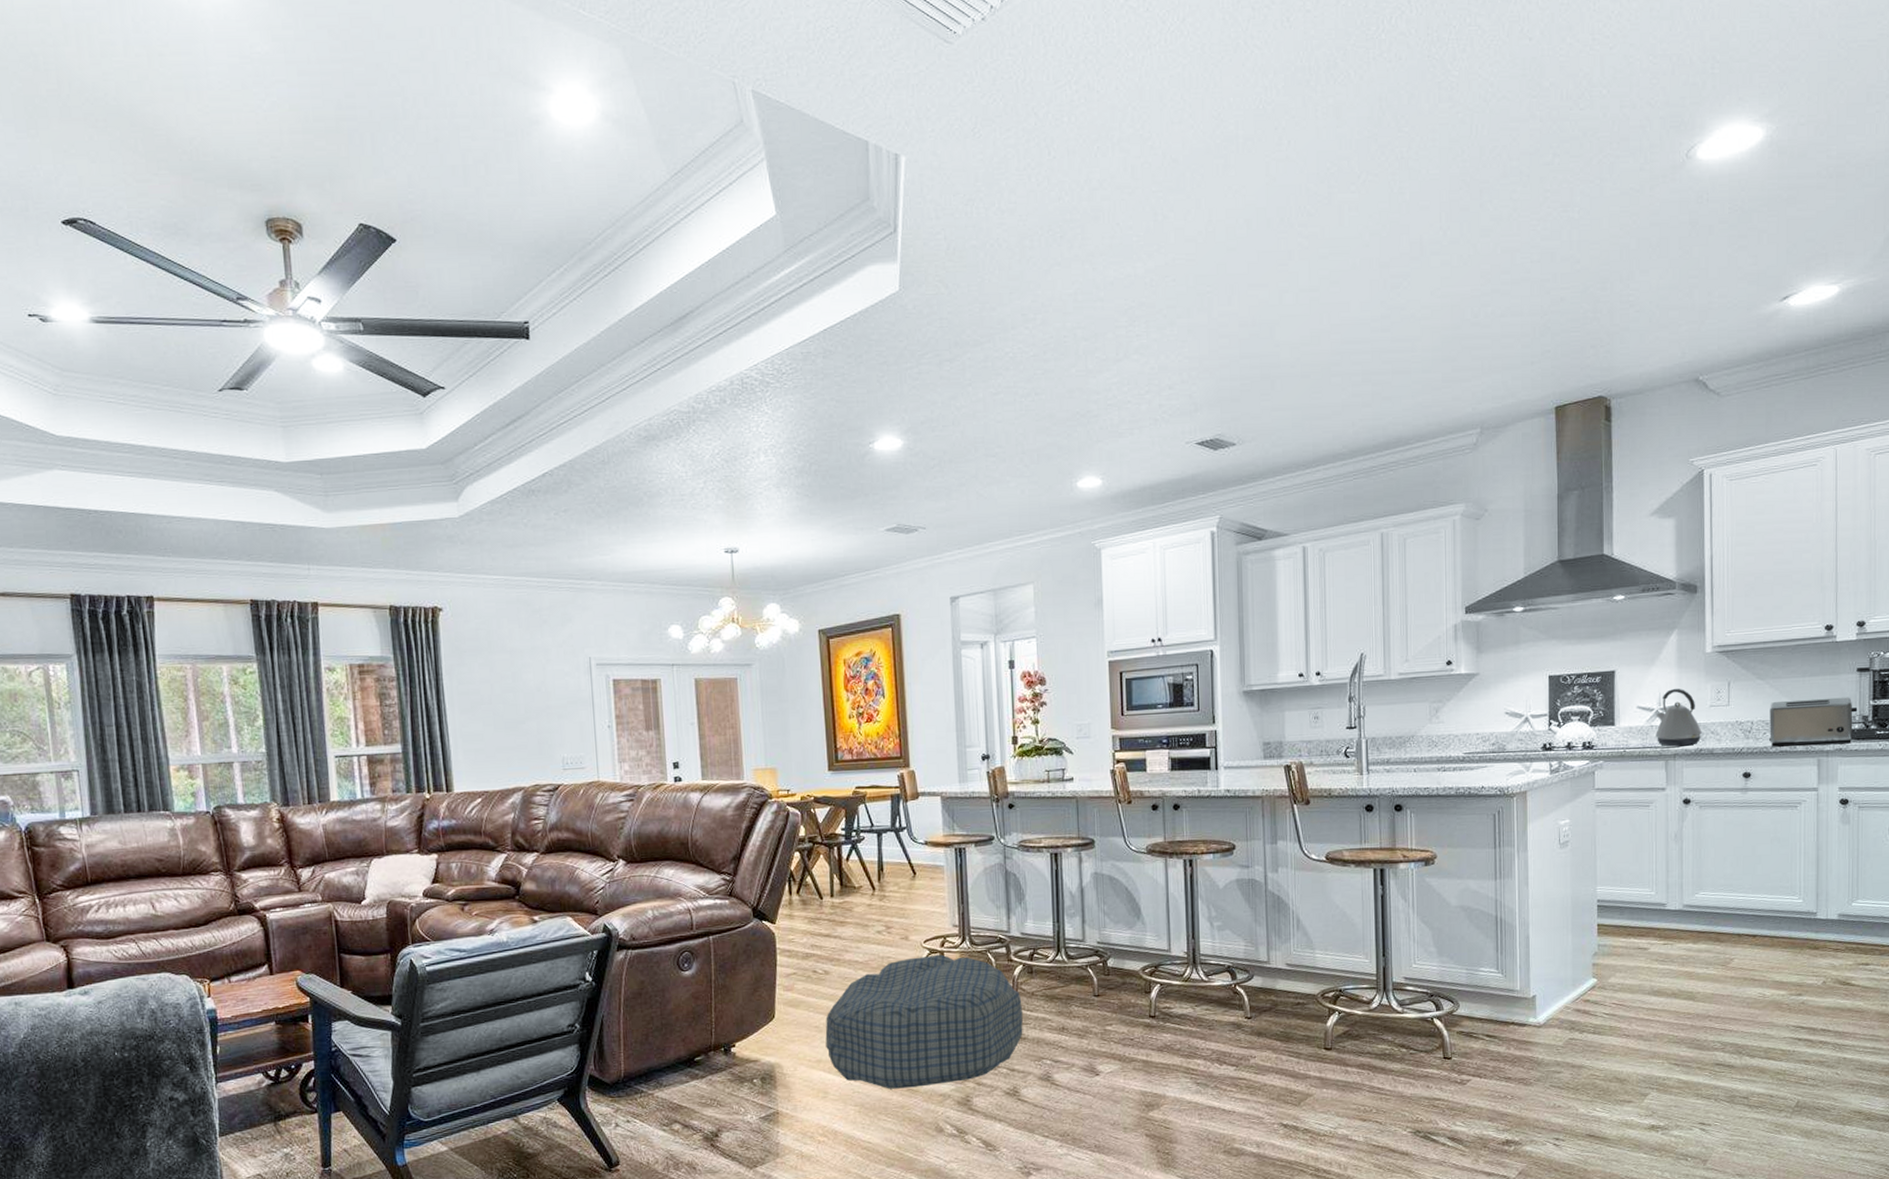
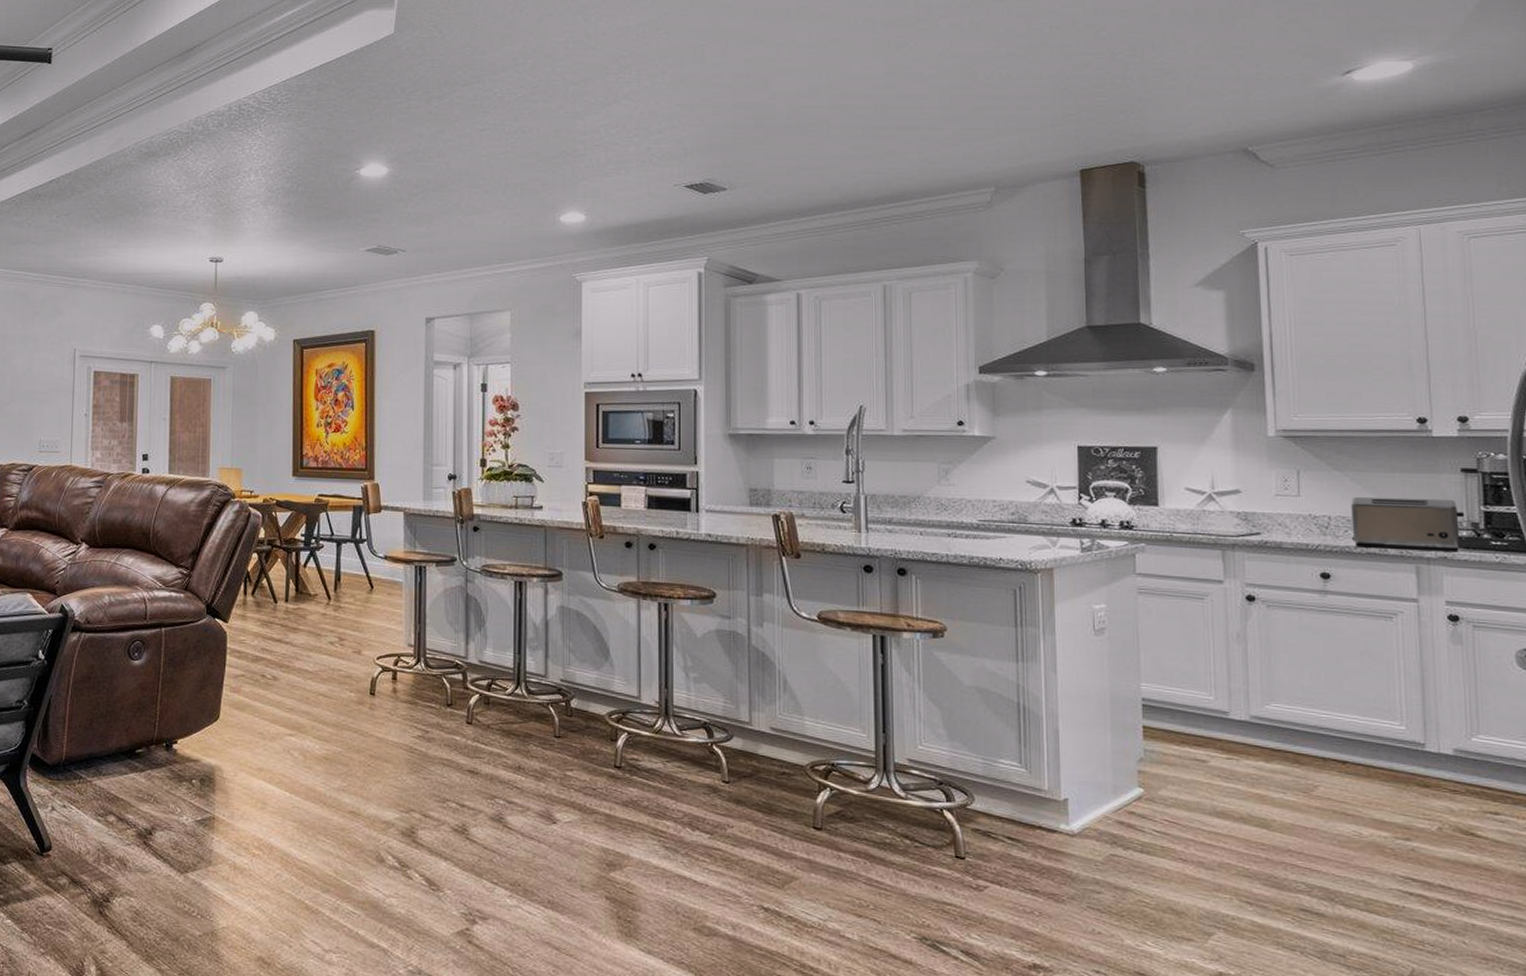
dog bed: present [825,954,1023,1089] -> none [268,673,476,811]
kettle: present [1656,688,1702,747] -> none [1208,471,1267,536]

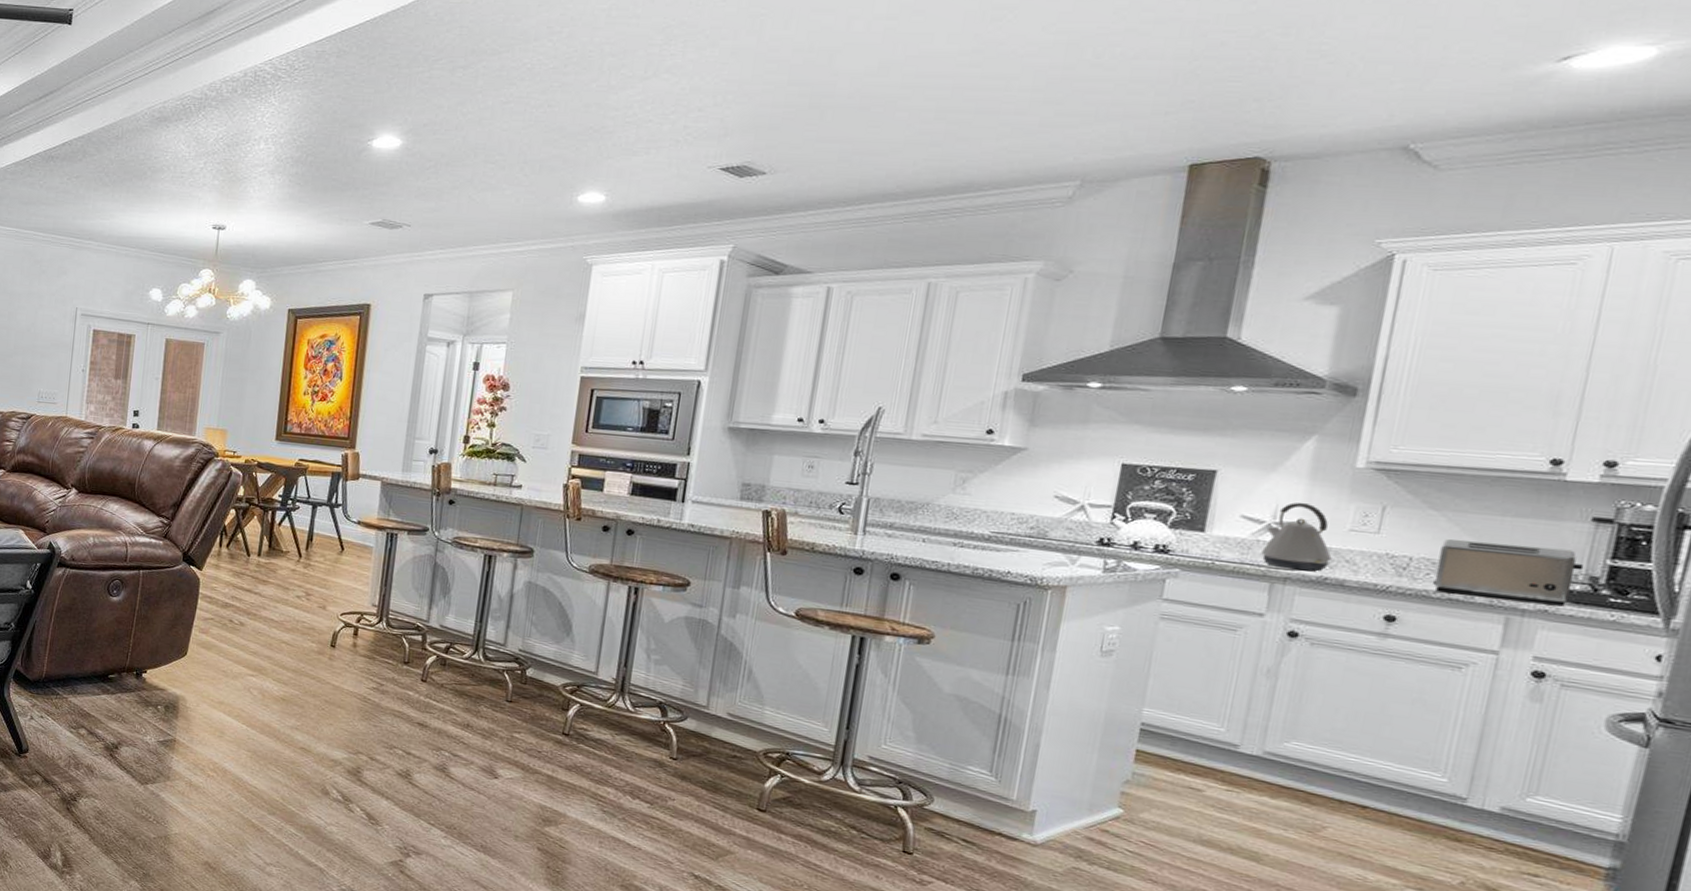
kettle: none [1208,471,1267,536] -> present [1261,502,1332,571]

